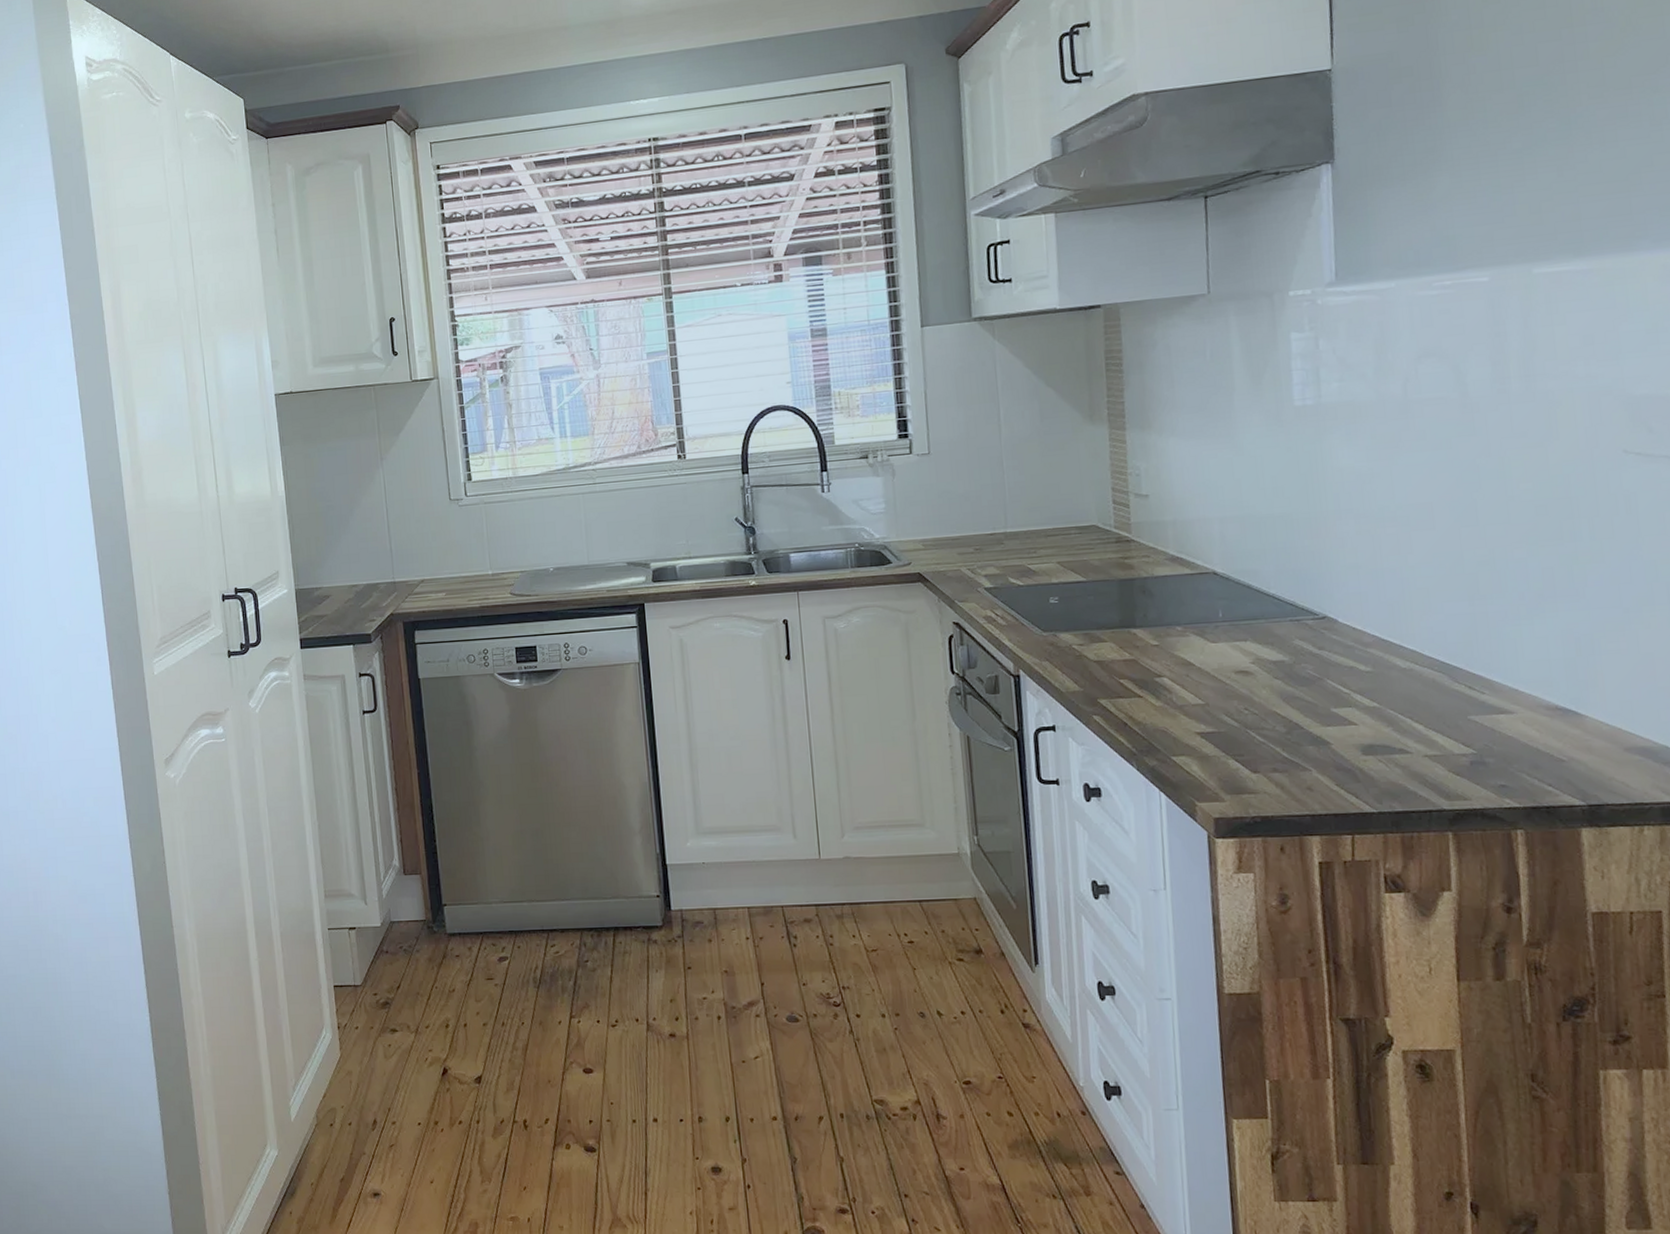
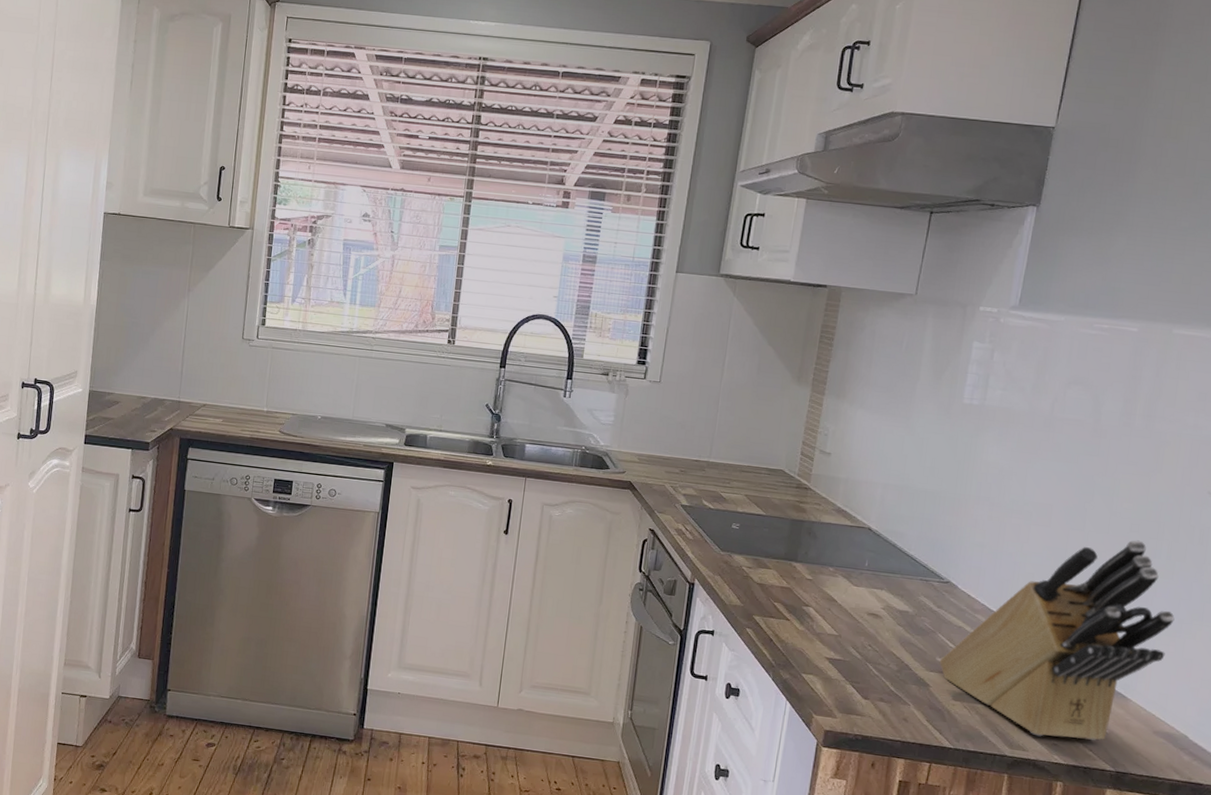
knife block: none [1335,524,1618,780] -> present [939,540,1175,741]

